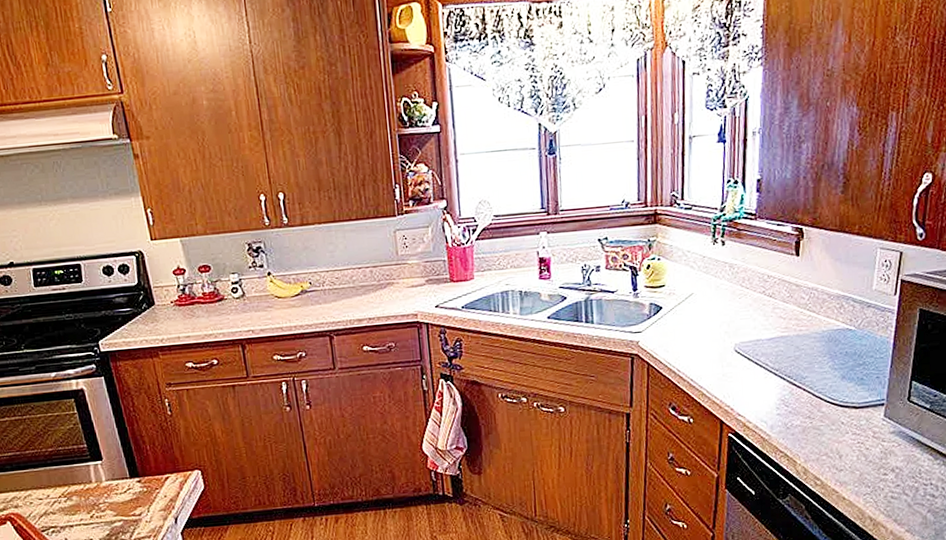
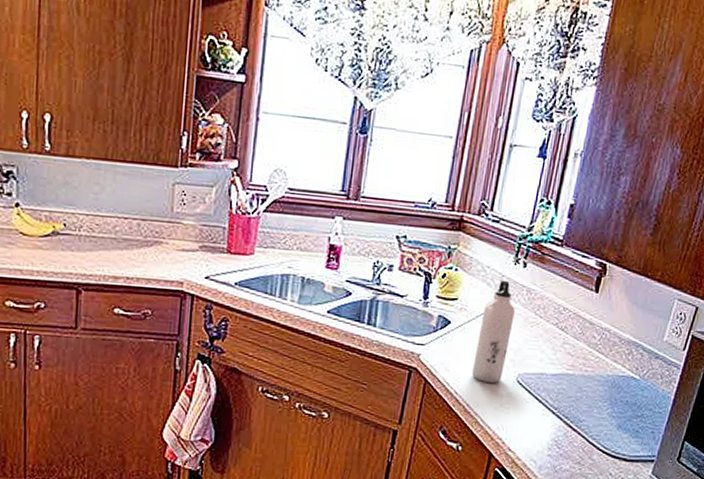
water bottle: none [690,260,722,357] -> present [472,279,515,383]

